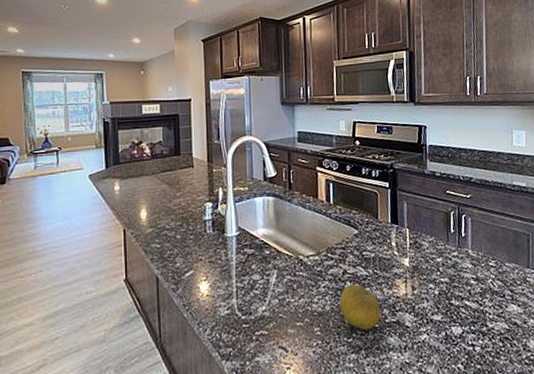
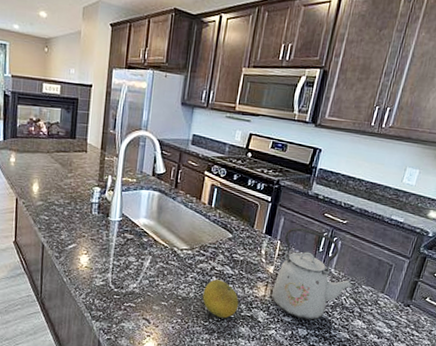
kettle: none [412,210,498,315] -> present [272,227,355,321]

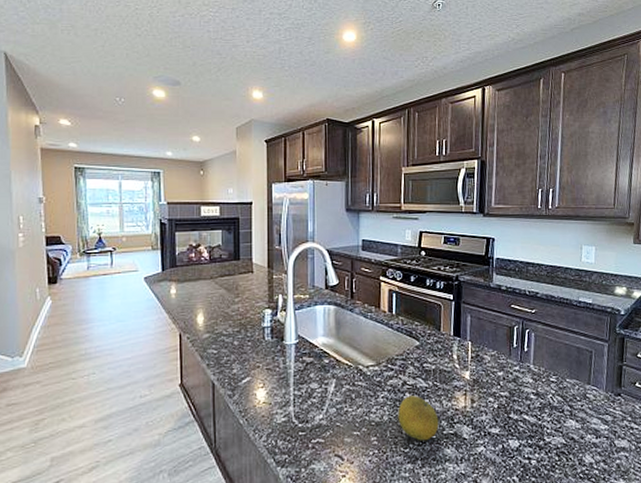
kettle: present [272,227,355,321] -> none [473,323,559,429]

